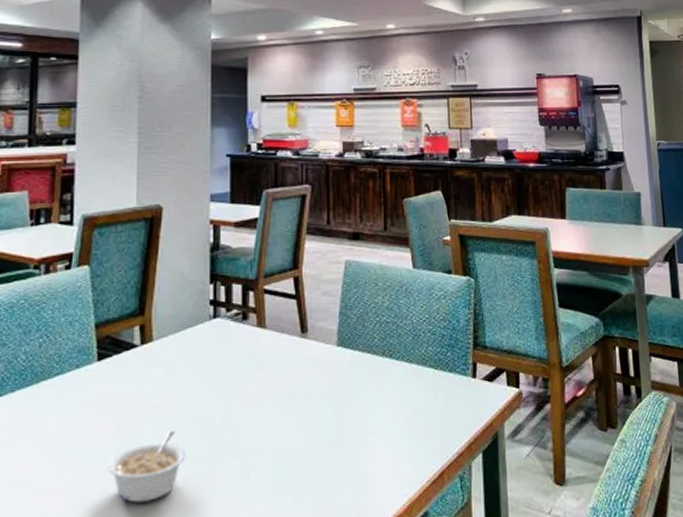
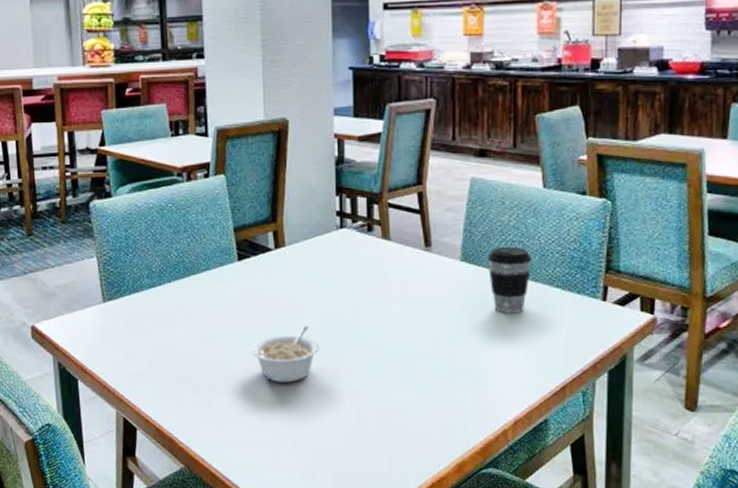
coffee cup: none [363,328,406,399] -> present [487,246,532,313]

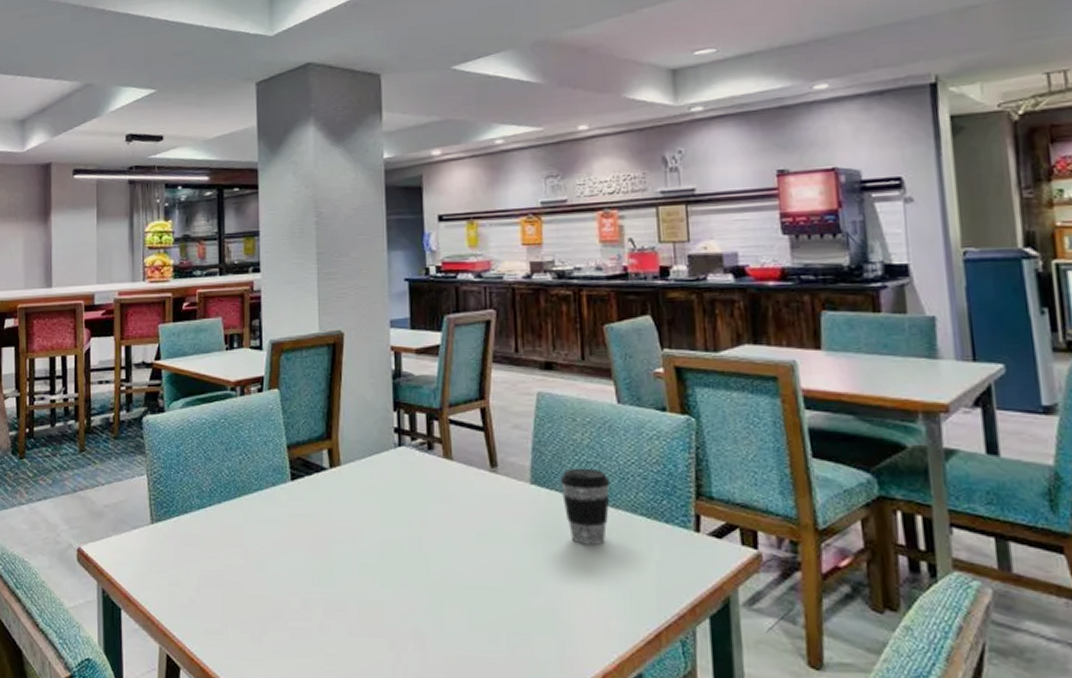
legume: present [251,326,320,383] -> none [304,554,378,619]

